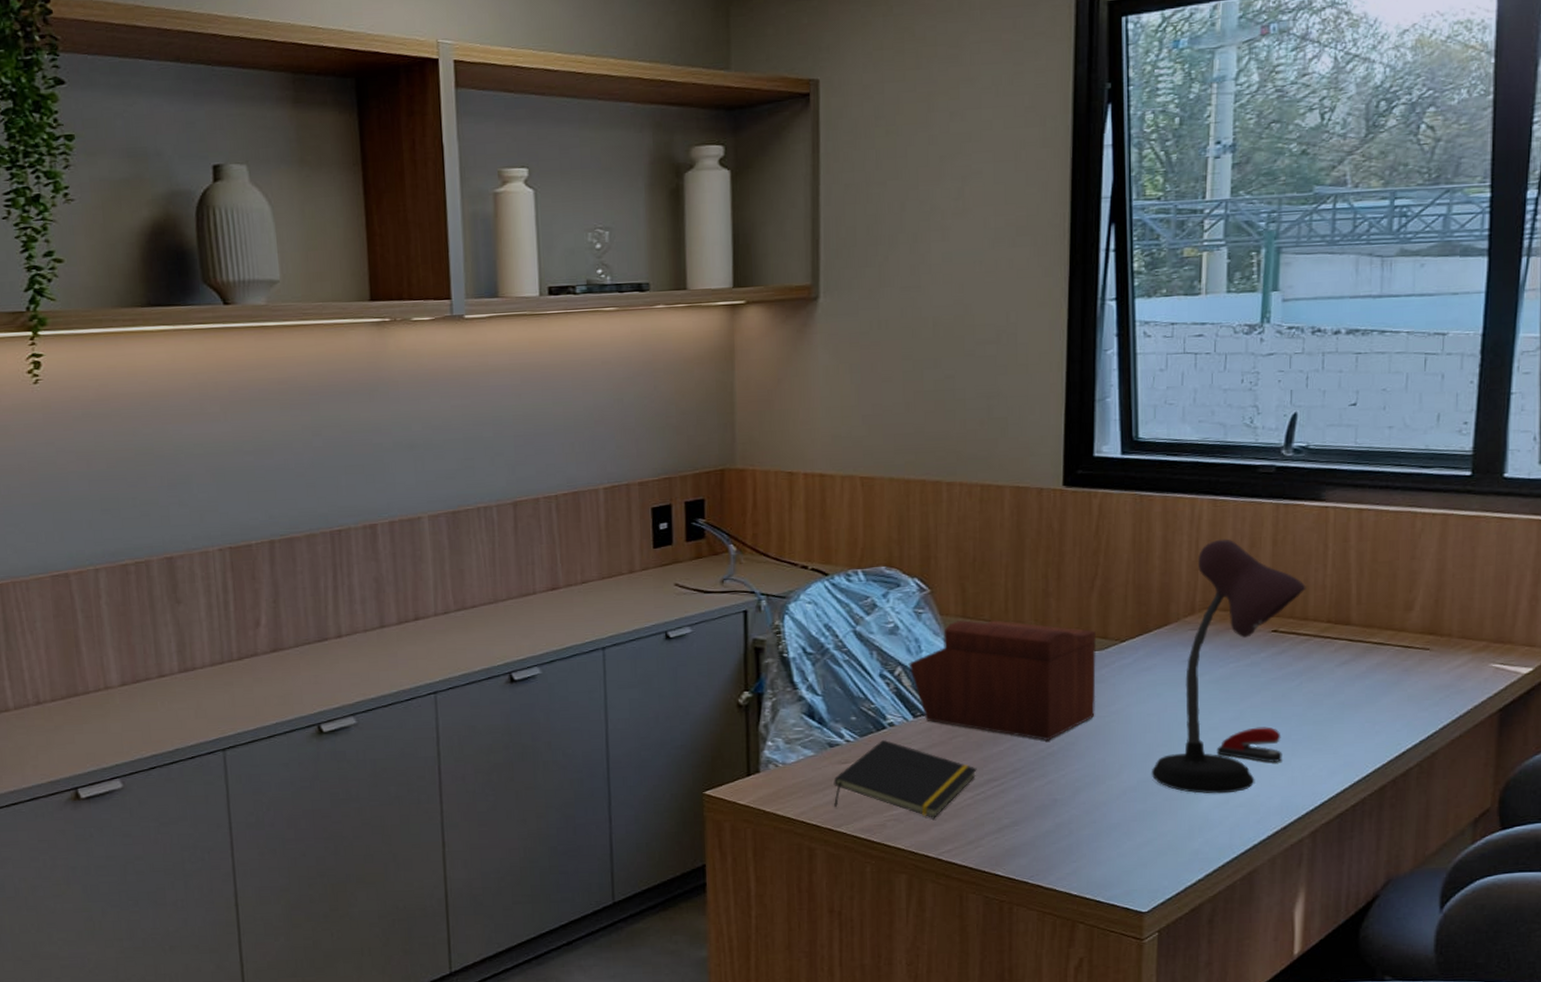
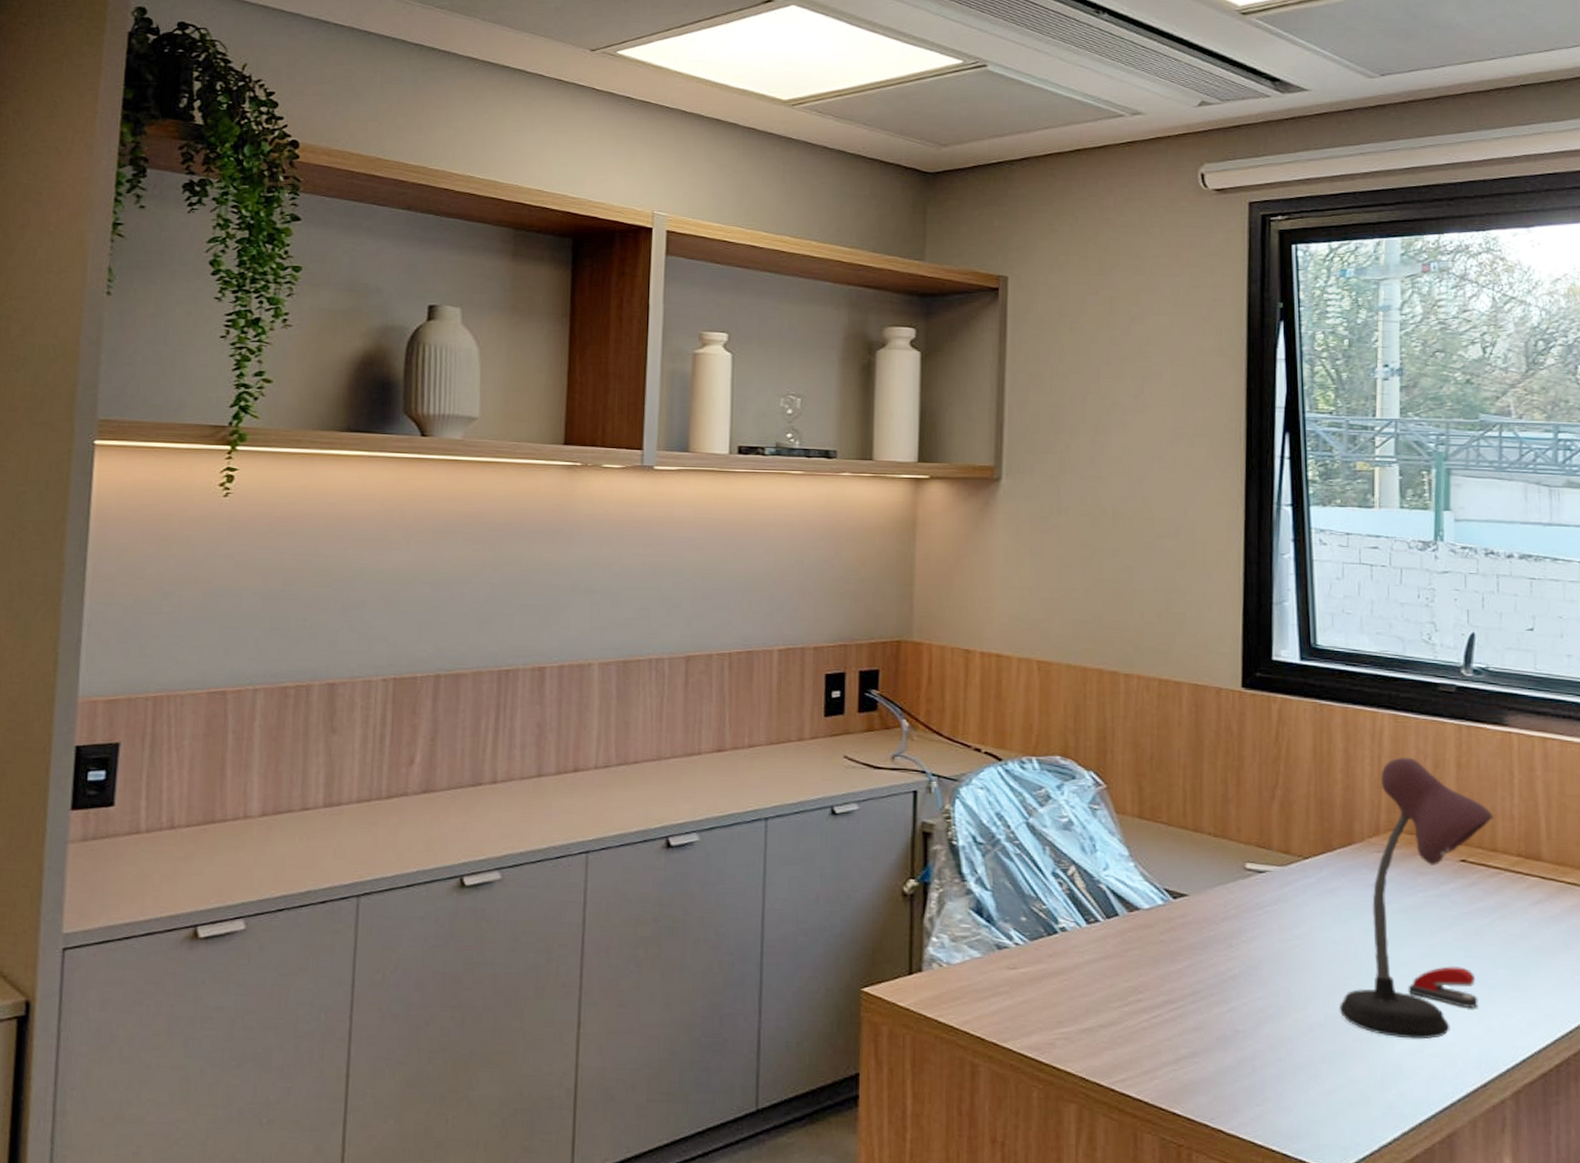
notepad: present [833,739,977,818] -> none [1000,945,1153,1041]
sewing box: present [908,620,1097,740] -> none [1082,821,1279,962]

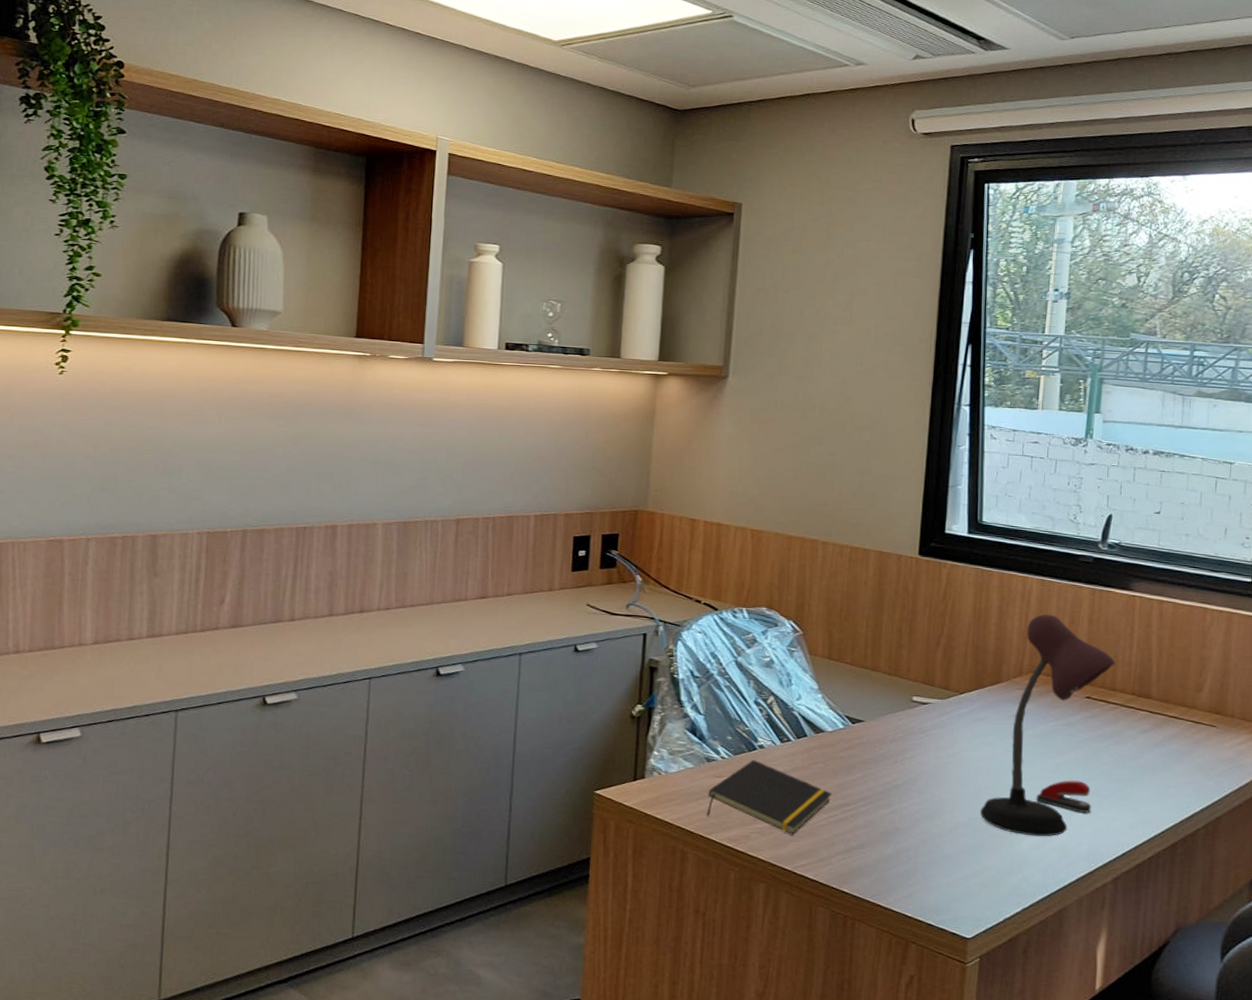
notepad: none [1000,945,1153,1041] -> present [707,759,832,835]

